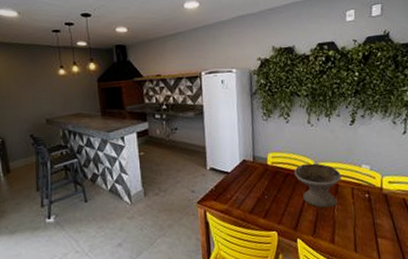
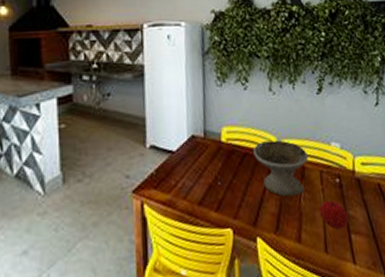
fruit: none [350,211,376,234] -> present [319,200,349,229]

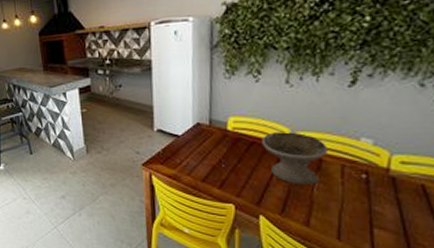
fruit: present [319,200,349,229] -> none [336,194,374,221]

